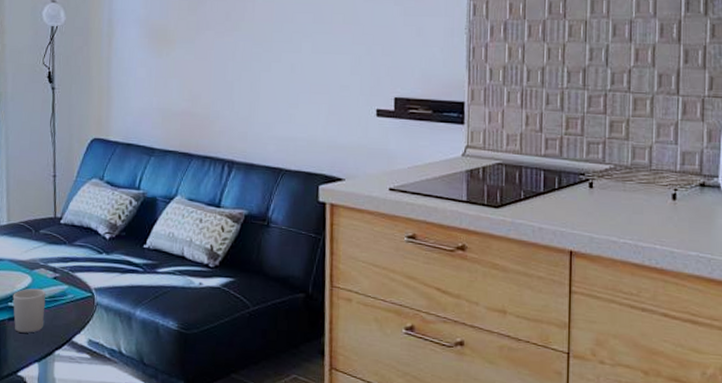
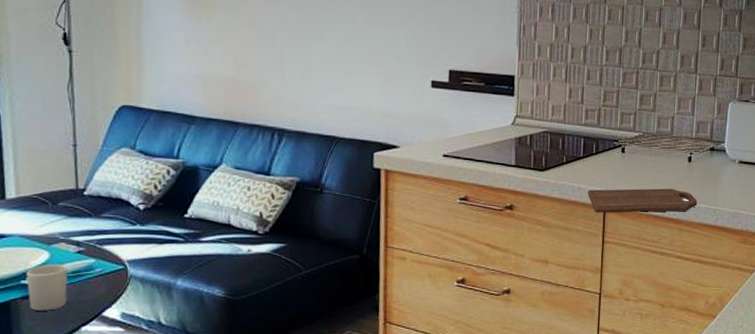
cutting board: none [550,230,687,260] -> present [588,188,698,213]

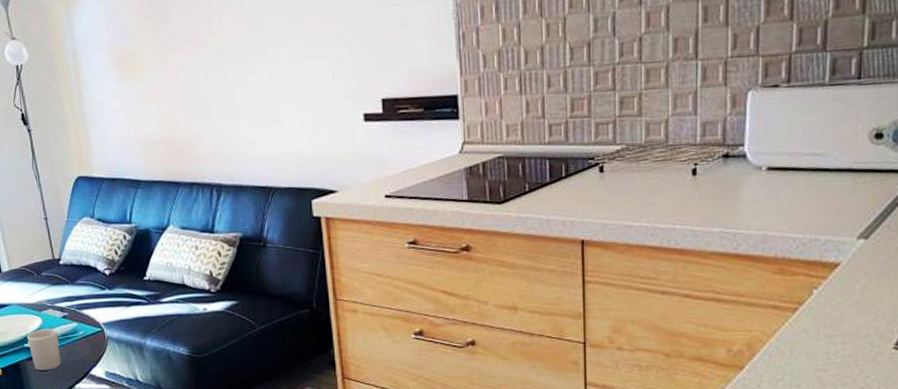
cutting board: present [588,188,698,213] -> none [559,211,709,248]

